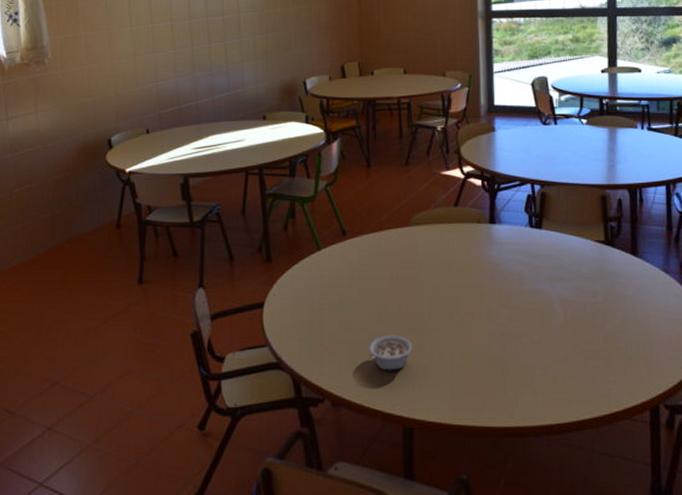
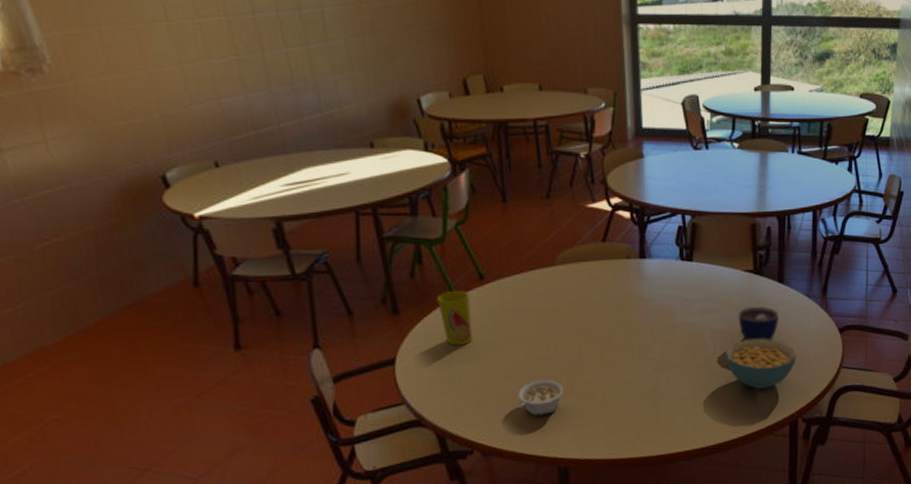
cup: none [304,245,333,295] -> present [437,291,473,346]
cereal bowl: none [577,311,655,366] -> present [726,339,796,389]
cup: none [589,278,634,316] -> present [738,306,780,341]

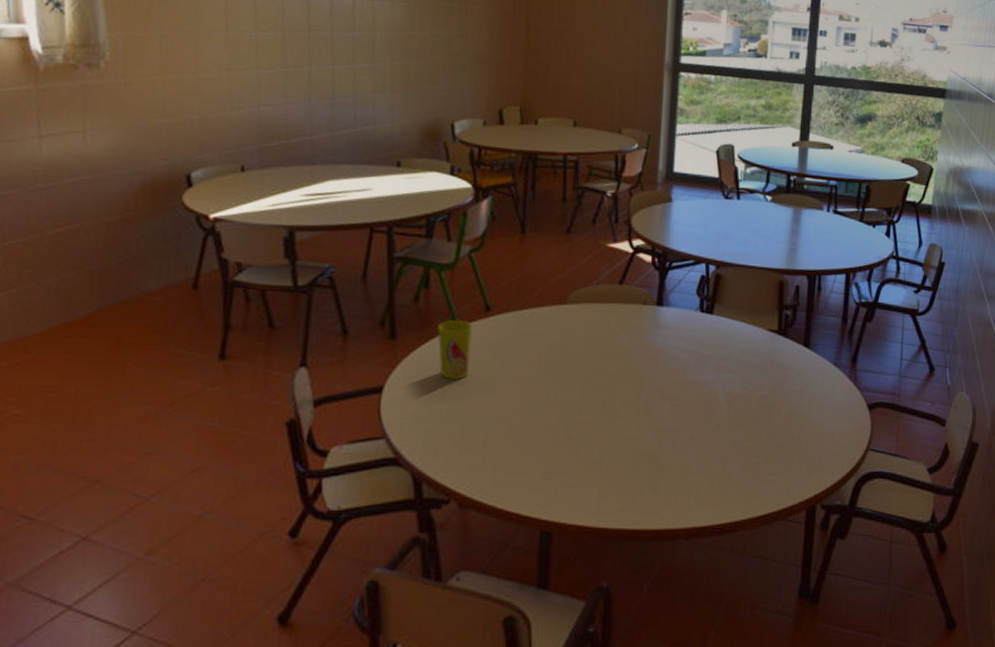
legume: present [517,379,564,416] -> none [505,427,559,468]
cereal bowl: present [726,339,796,389] -> none [740,406,818,464]
cup: present [738,306,780,341] -> none [757,370,803,411]

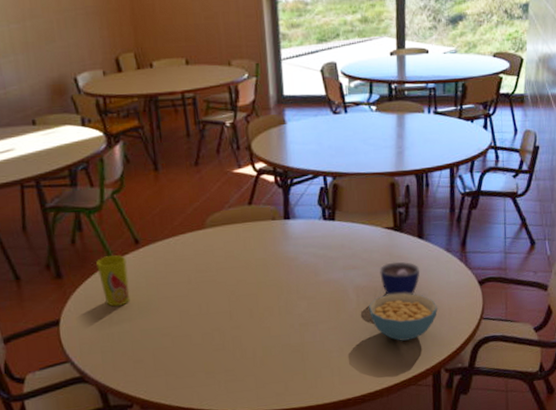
cereal bowl: none [740,406,818,464] -> present [369,293,437,341]
cup: none [757,370,803,411] -> present [379,261,420,295]

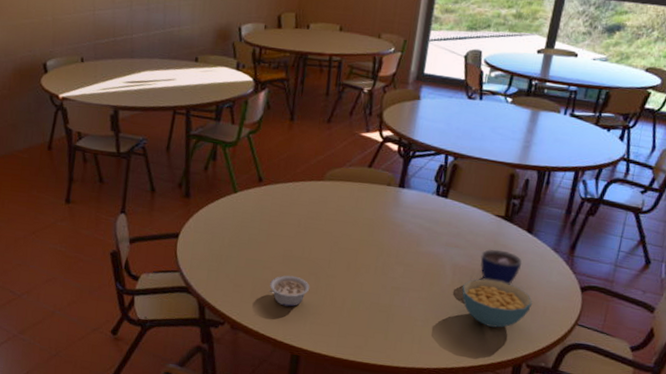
cup: present [96,255,130,307] -> none [221,187,248,234]
legume: none [172,336,216,371] -> present [268,275,310,307]

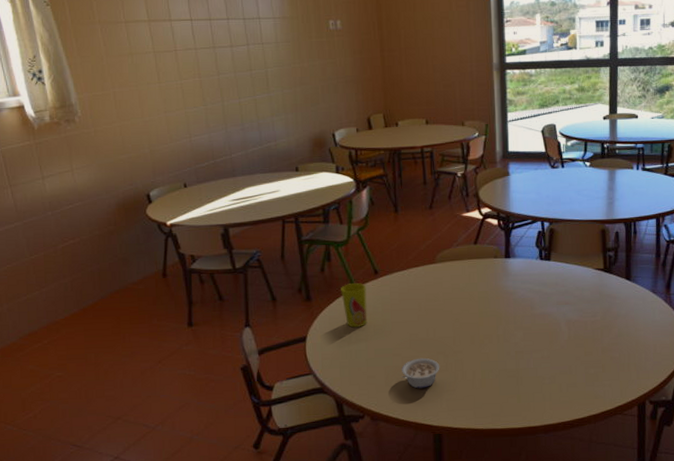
cup: none [221,187,248,234] -> present [341,283,368,328]
cereal bowl: present [462,278,532,328] -> none [579,328,643,372]
cup: present [480,248,523,285] -> none [590,300,628,331]

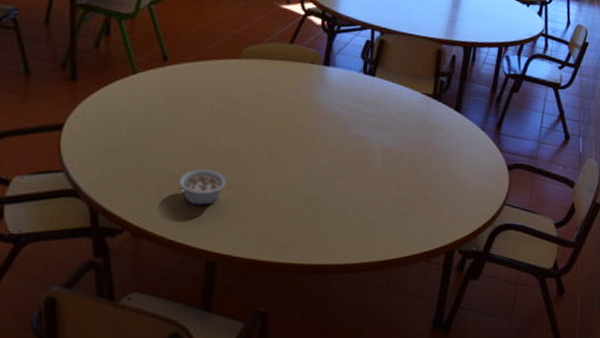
cup: present [341,283,368,328] -> none [116,67,150,122]

